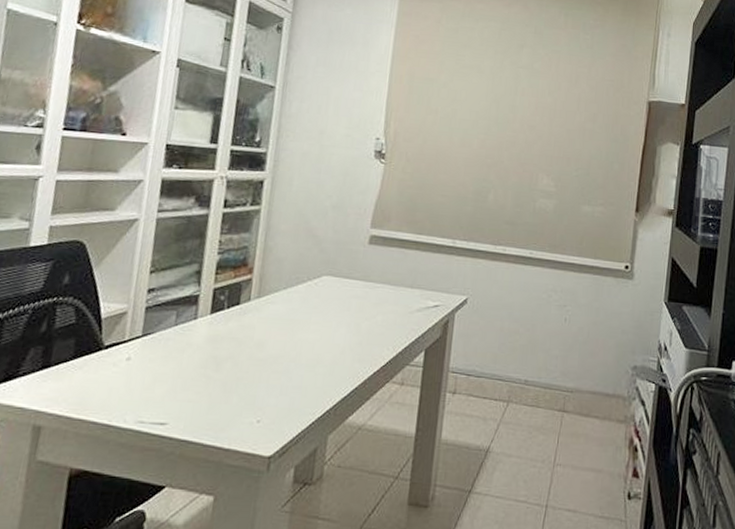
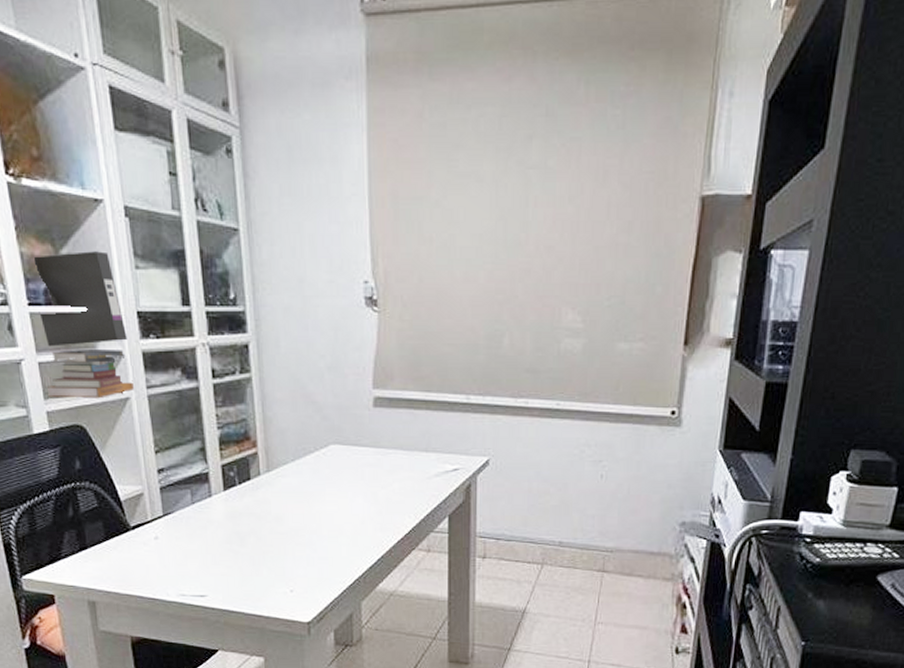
books: none [56,171,146,218] -> present [46,348,134,399]
binder: none [70,89,153,168] -> present [34,251,127,347]

